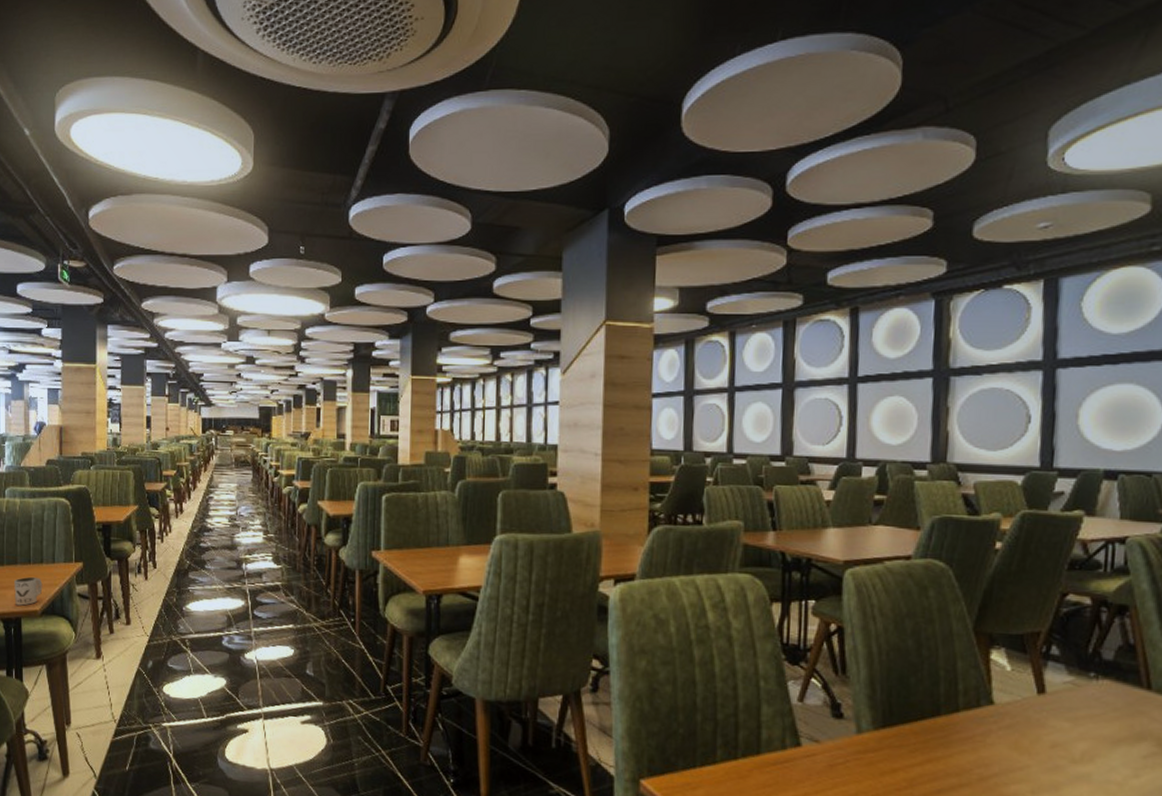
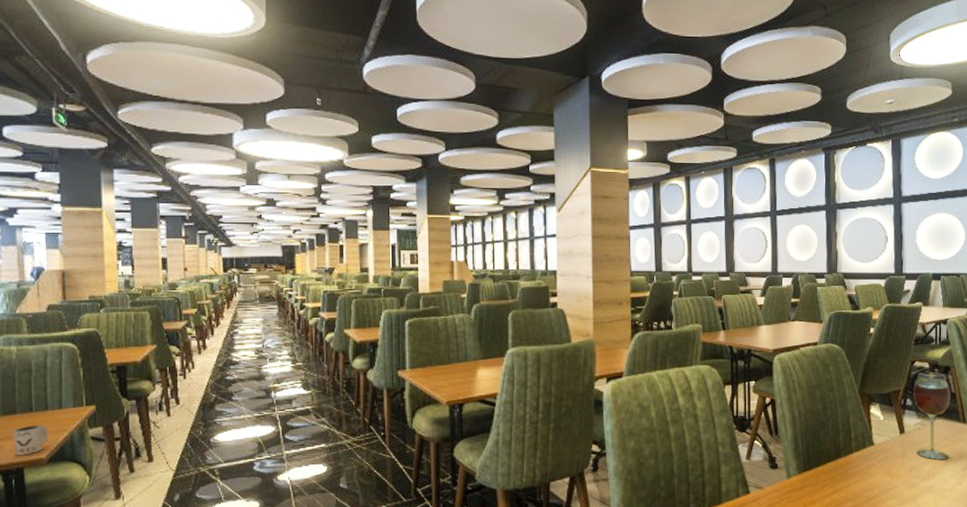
wineglass: none [1062,609,1128,738] -> present [913,371,951,460]

